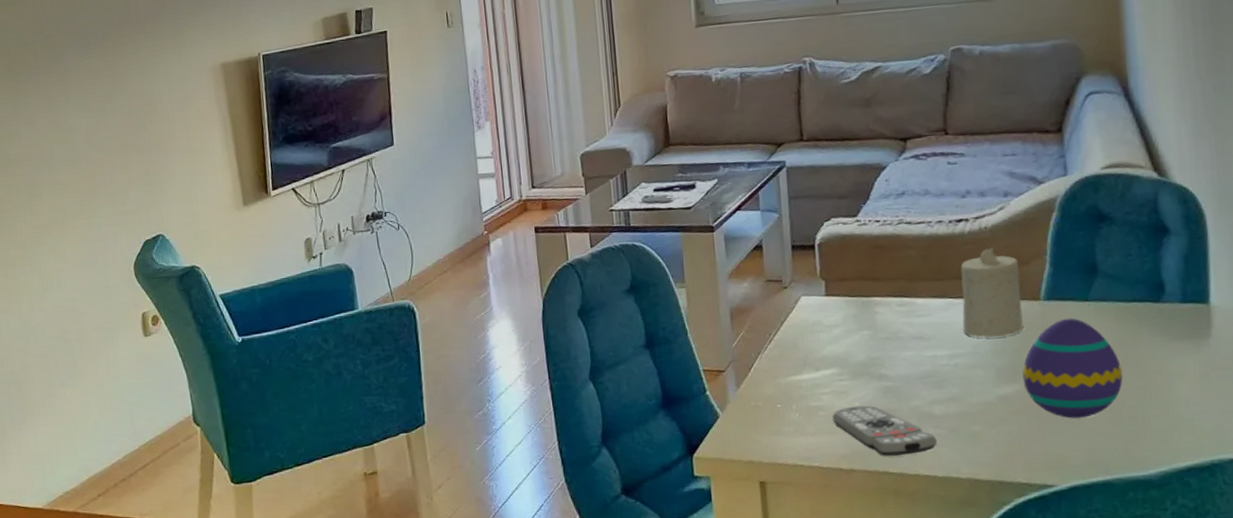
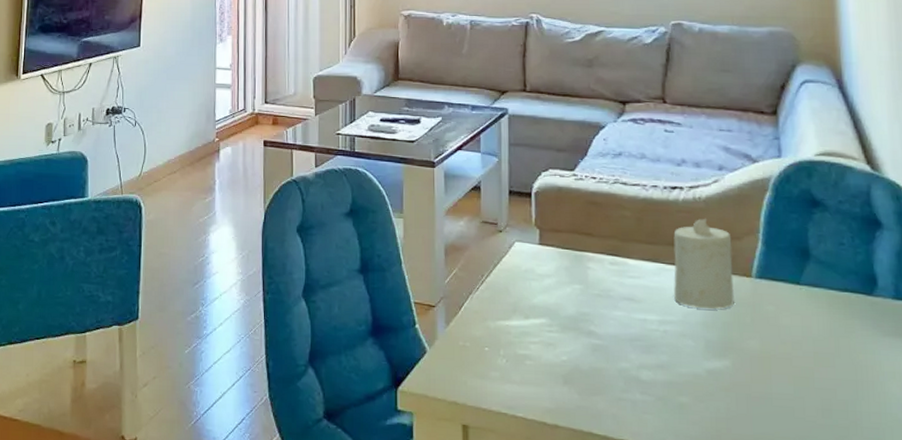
remote control: present [832,405,937,456] -> none [539,359,643,418]
decorative egg: present [1022,318,1123,419] -> none [732,299,834,404]

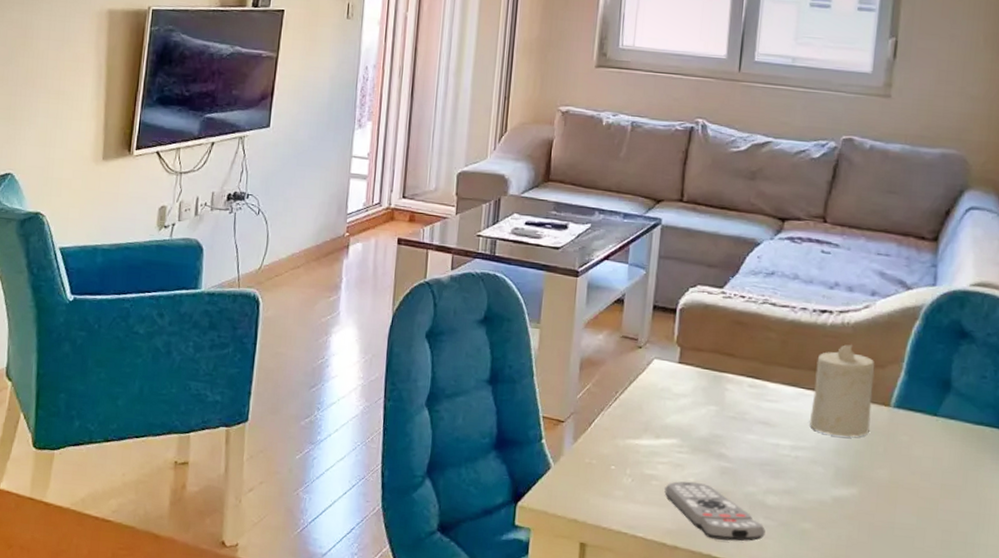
remote control: none [539,359,643,418] -> present [664,481,765,542]

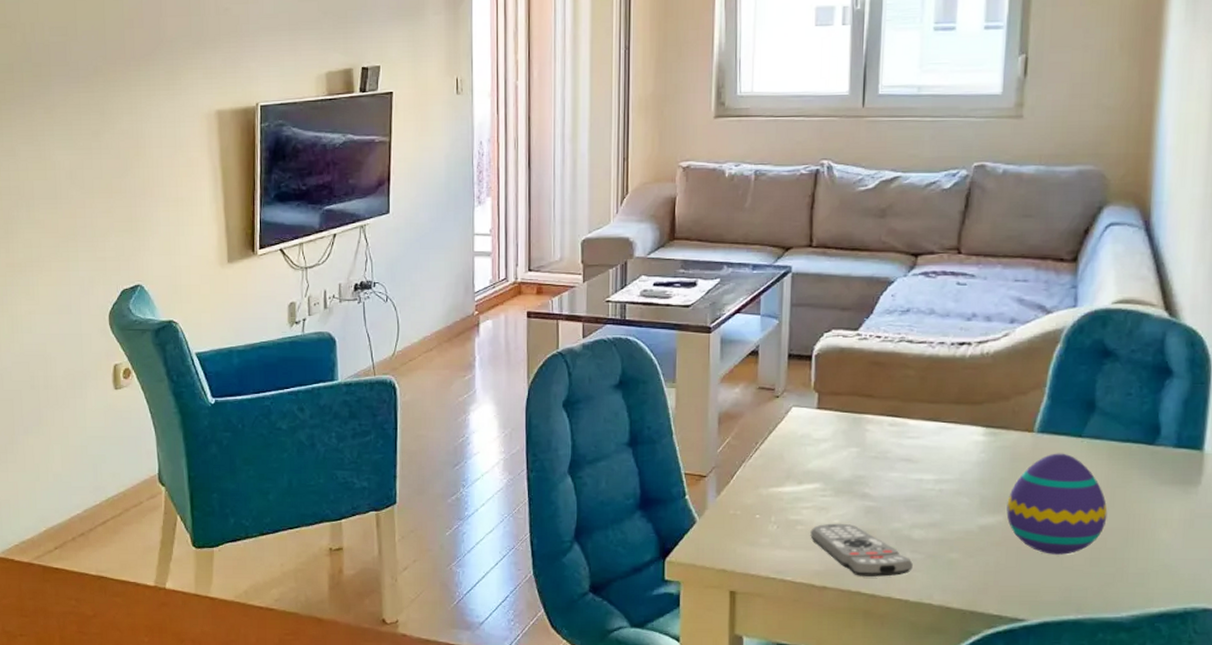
candle: present [810,344,875,437] -> none [953,373,1017,466]
decorative egg: none [860,429,960,535] -> present [1006,453,1108,555]

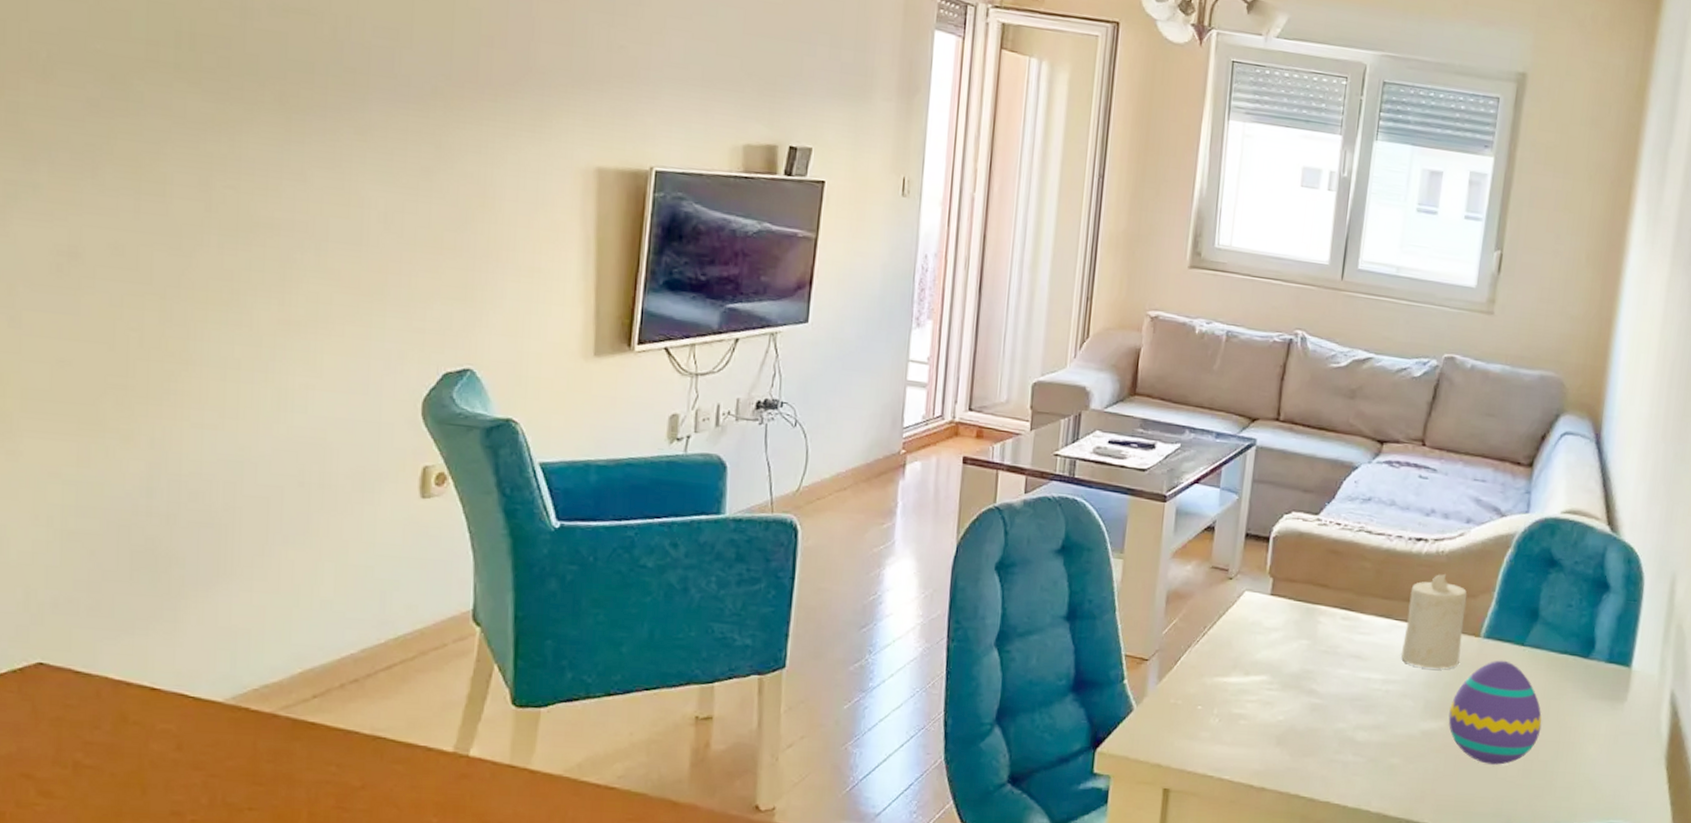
remote control: present [810,523,913,577] -> none [1253,719,1354,780]
candle: none [953,373,1017,466] -> present [1401,573,1468,669]

